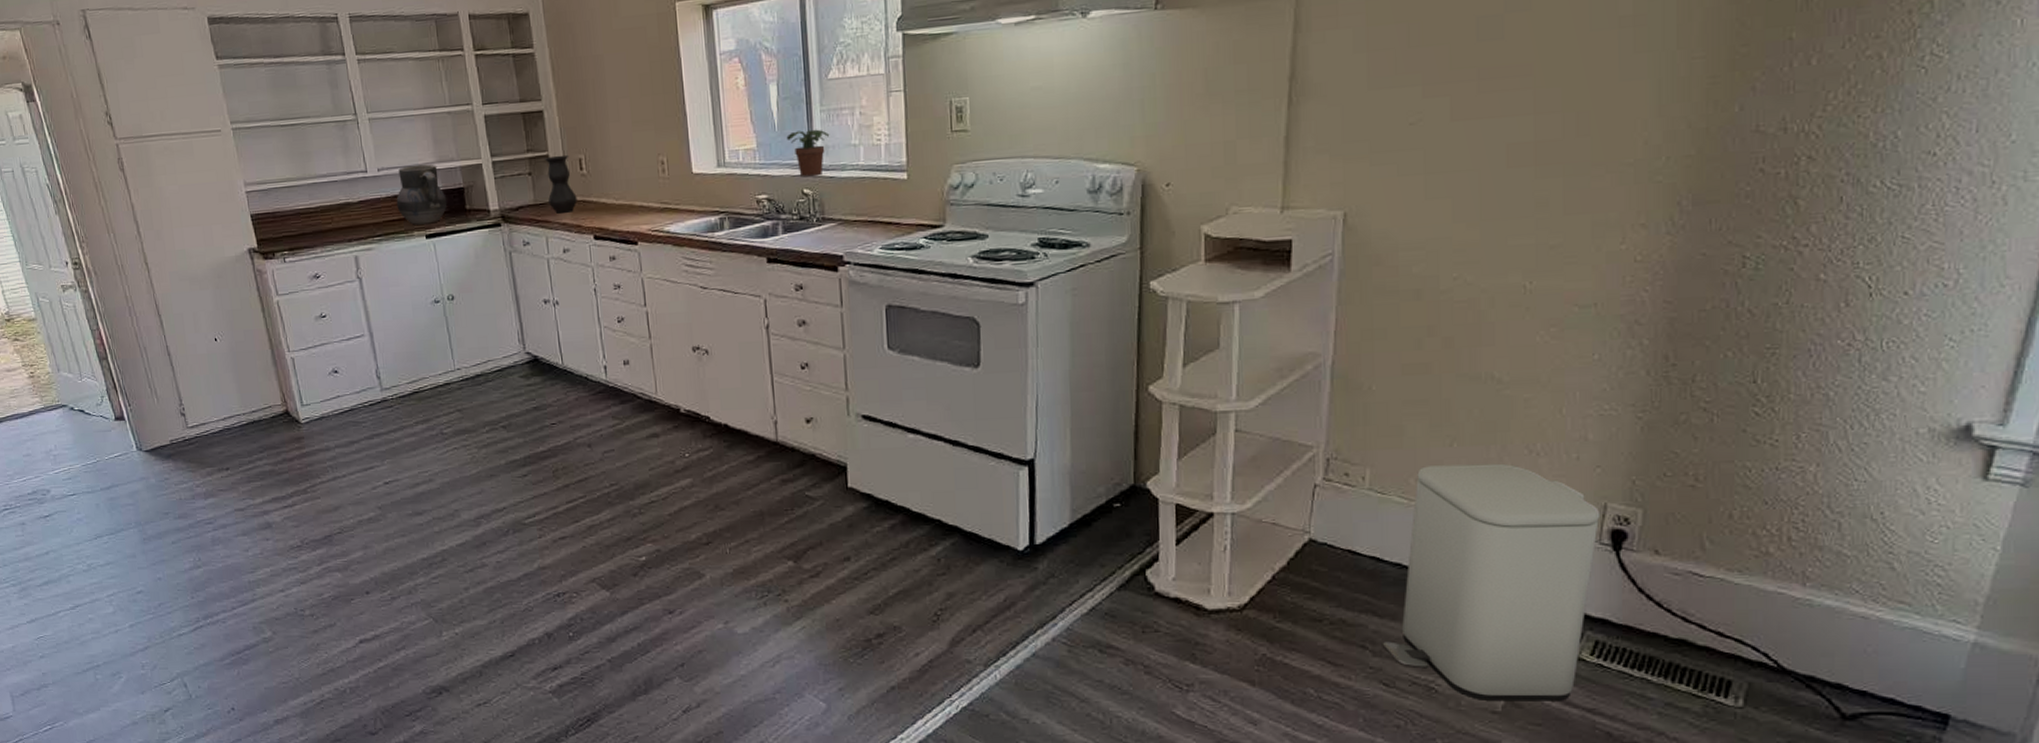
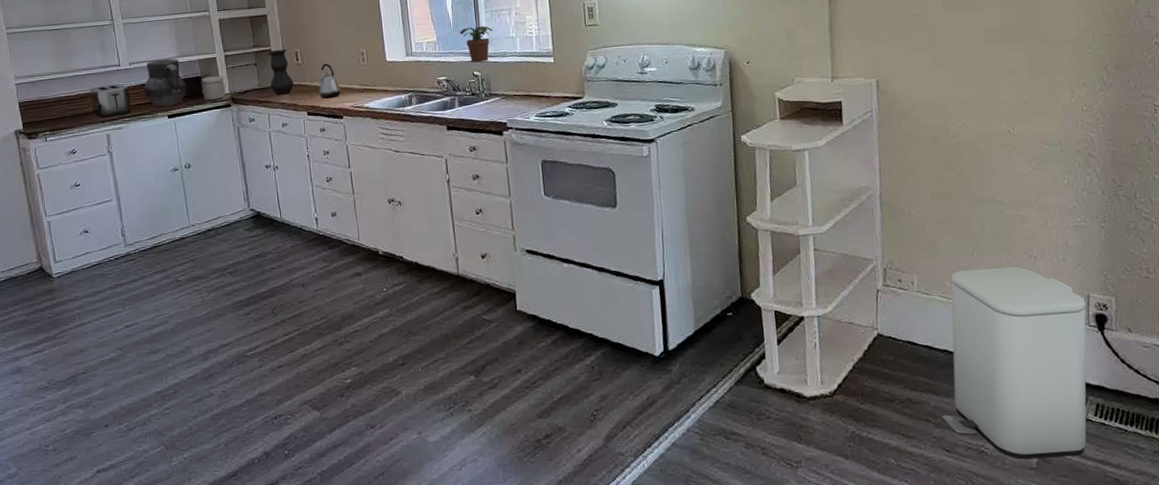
toaster: none [332,194,382,236] -> present [89,84,131,118]
jar: none [465,187,495,218] -> present [201,75,226,100]
kettle: none [608,174,636,219] -> present [319,63,341,99]

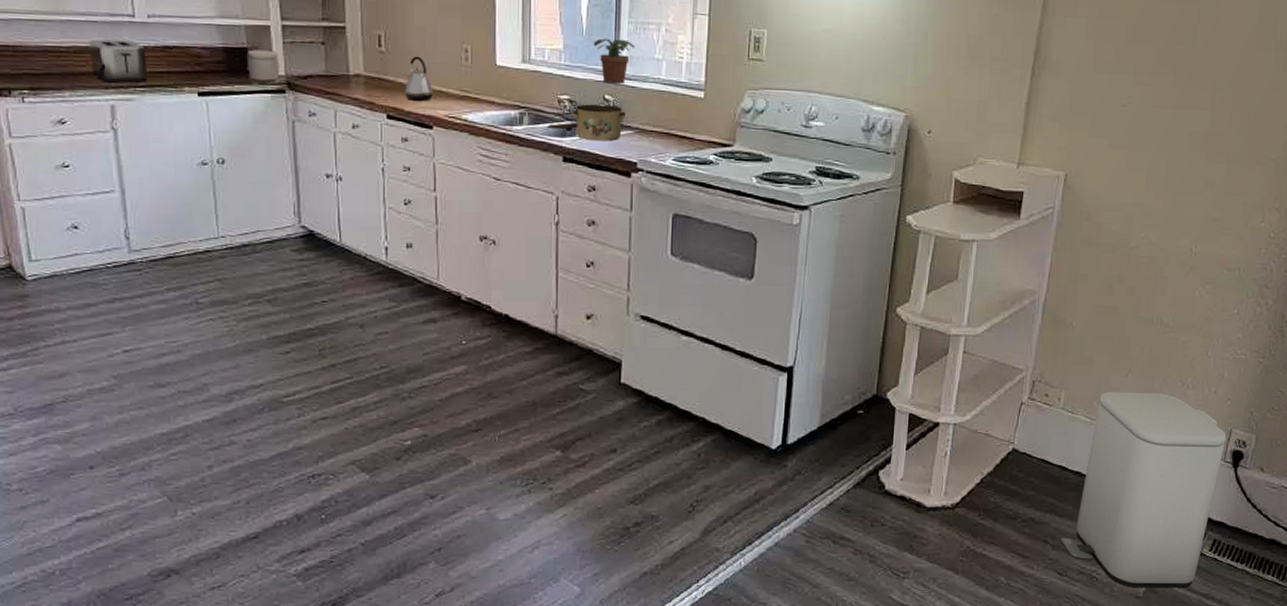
ceramic jug: present [144,58,187,108] -> none [167,16,227,81]
vase: present [267,49,294,95] -> none [340,28,372,88]
cooking pot: none [430,79,493,110] -> present [546,104,627,141]

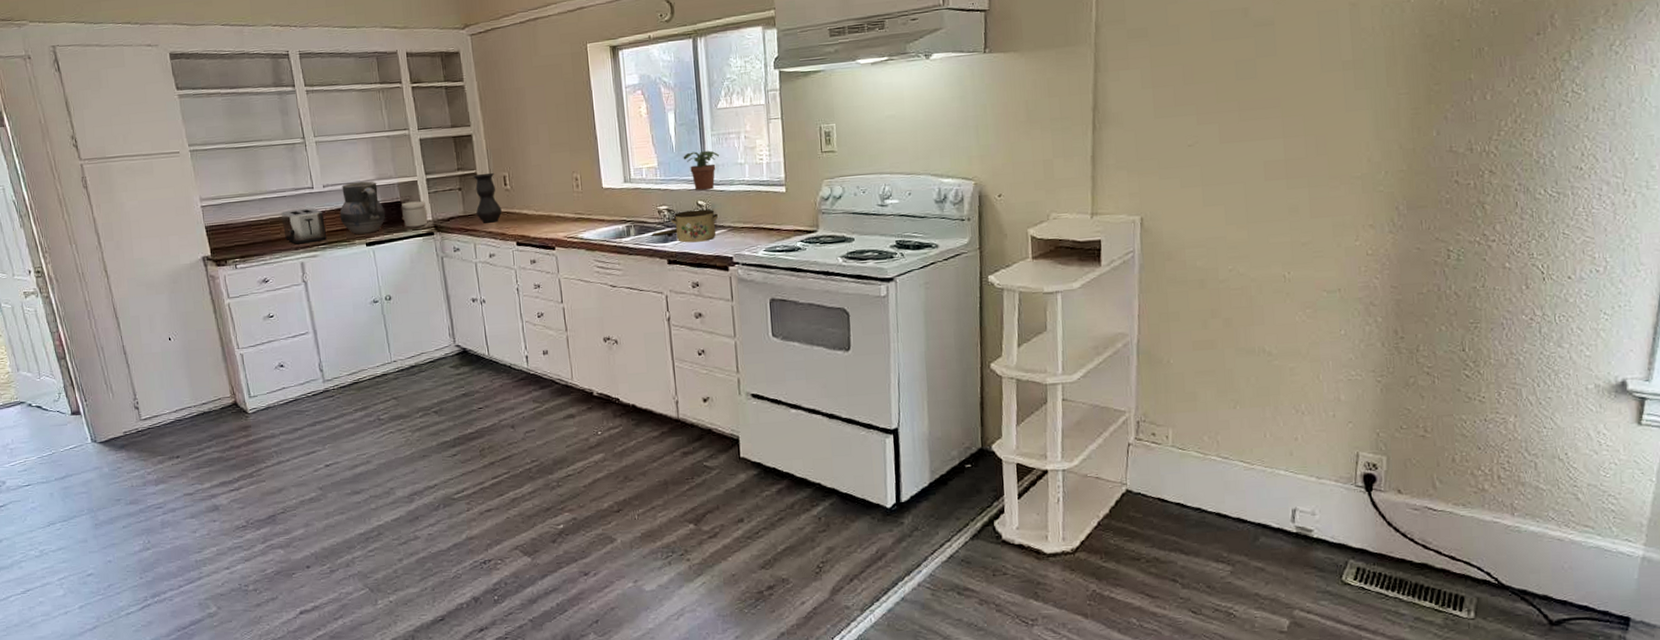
ceramic jug: none [167,16,227,81] -> present [339,181,386,235]
vase: none [340,28,372,88] -> present [472,172,502,223]
kettle: present [405,56,434,101] -> none [529,189,553,228]
pedal bin: present [1060,392,1227,588] -> none [1189,421,1355,623]

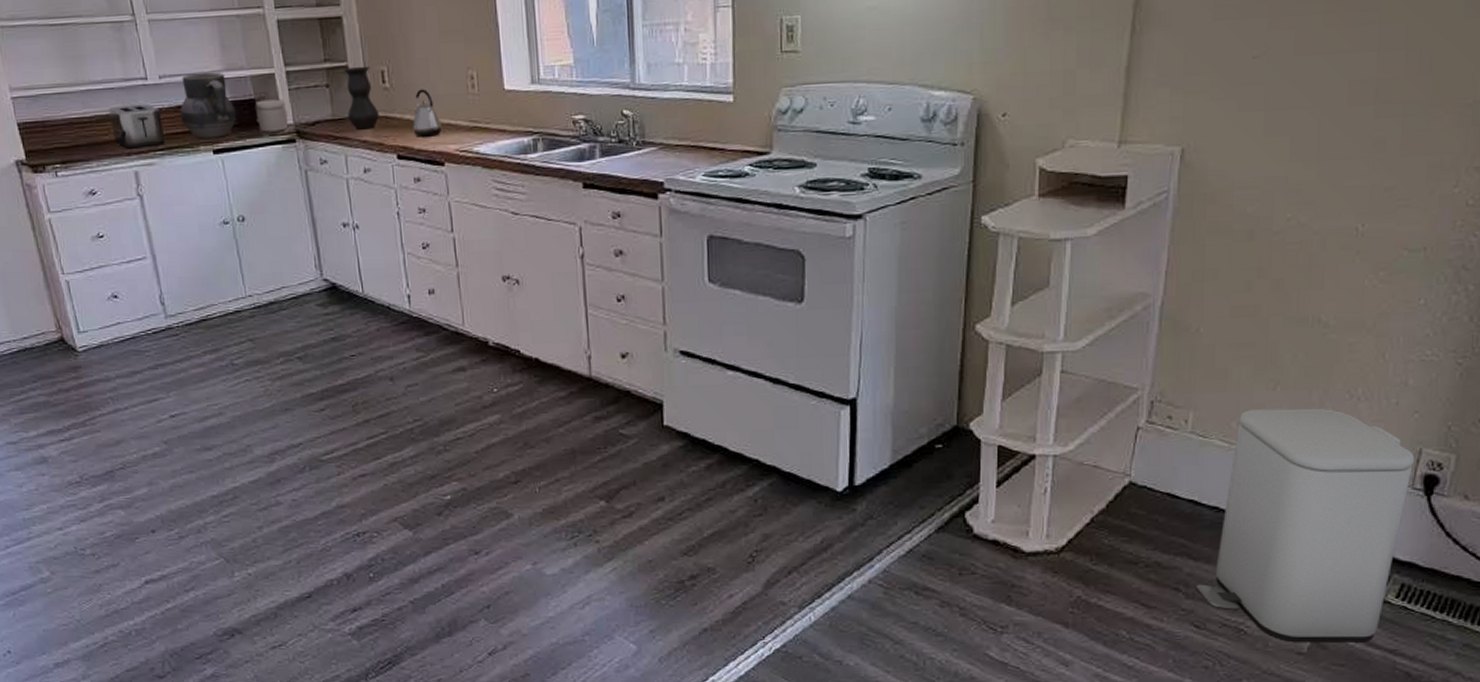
kettle: none [529,189,553,228] -> present [412,89,443,137]
cooking pot: present [650,209,719,243] -> none [562,120,648,163]
potted plant: present [683,150,720,191] -> none [606,45,653,98]
pedal bin: none [1189,421,1355,623] -> present [1195,408,1416,643]

